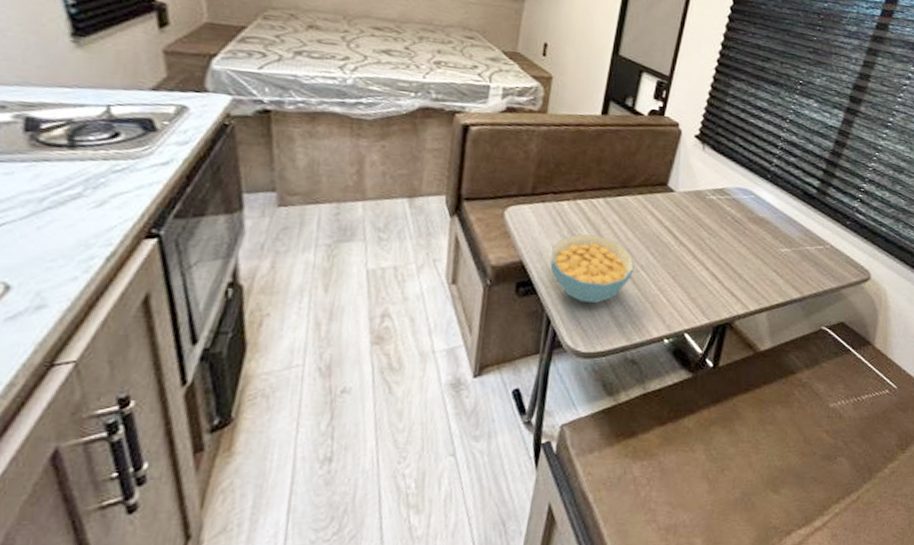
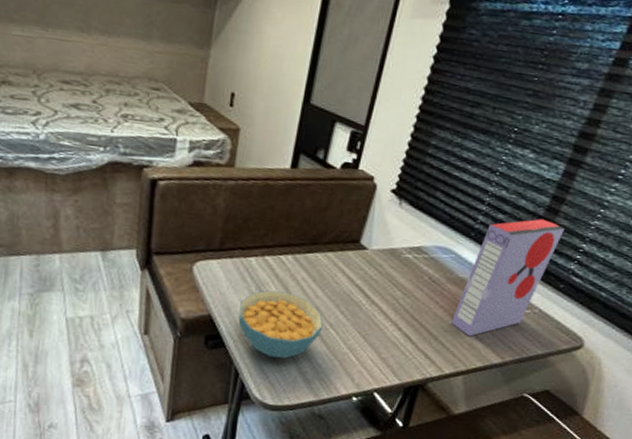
cereal box: none [754,161,847,273] -> present [451,219,565,337]

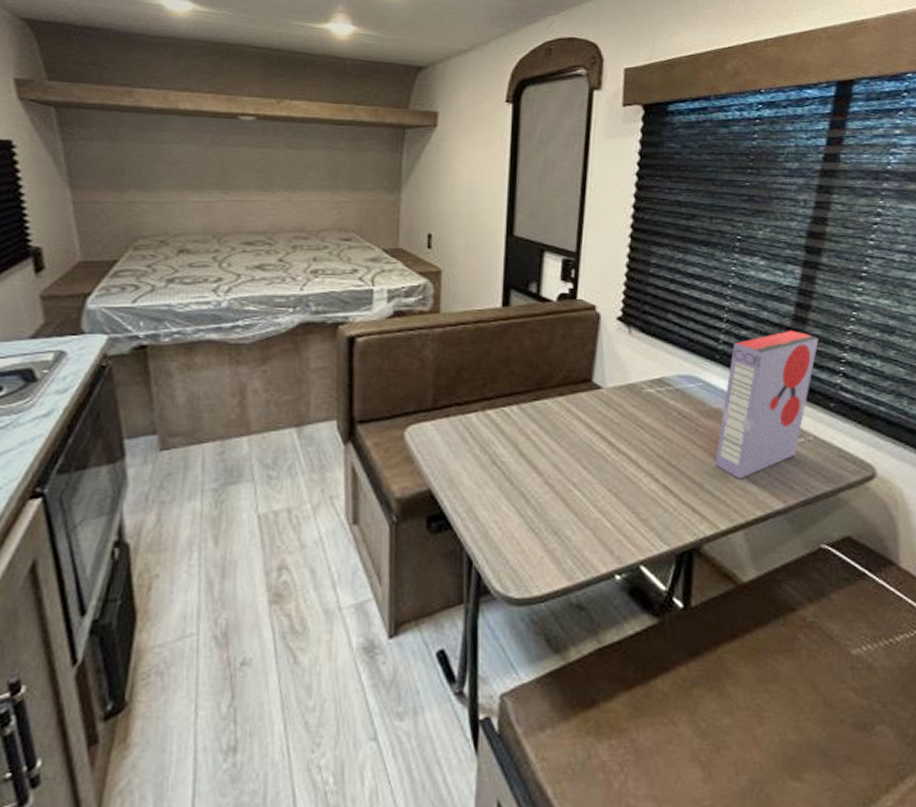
cereal bowl: present [238,290,323,358] -> none [464,450,565,535]

